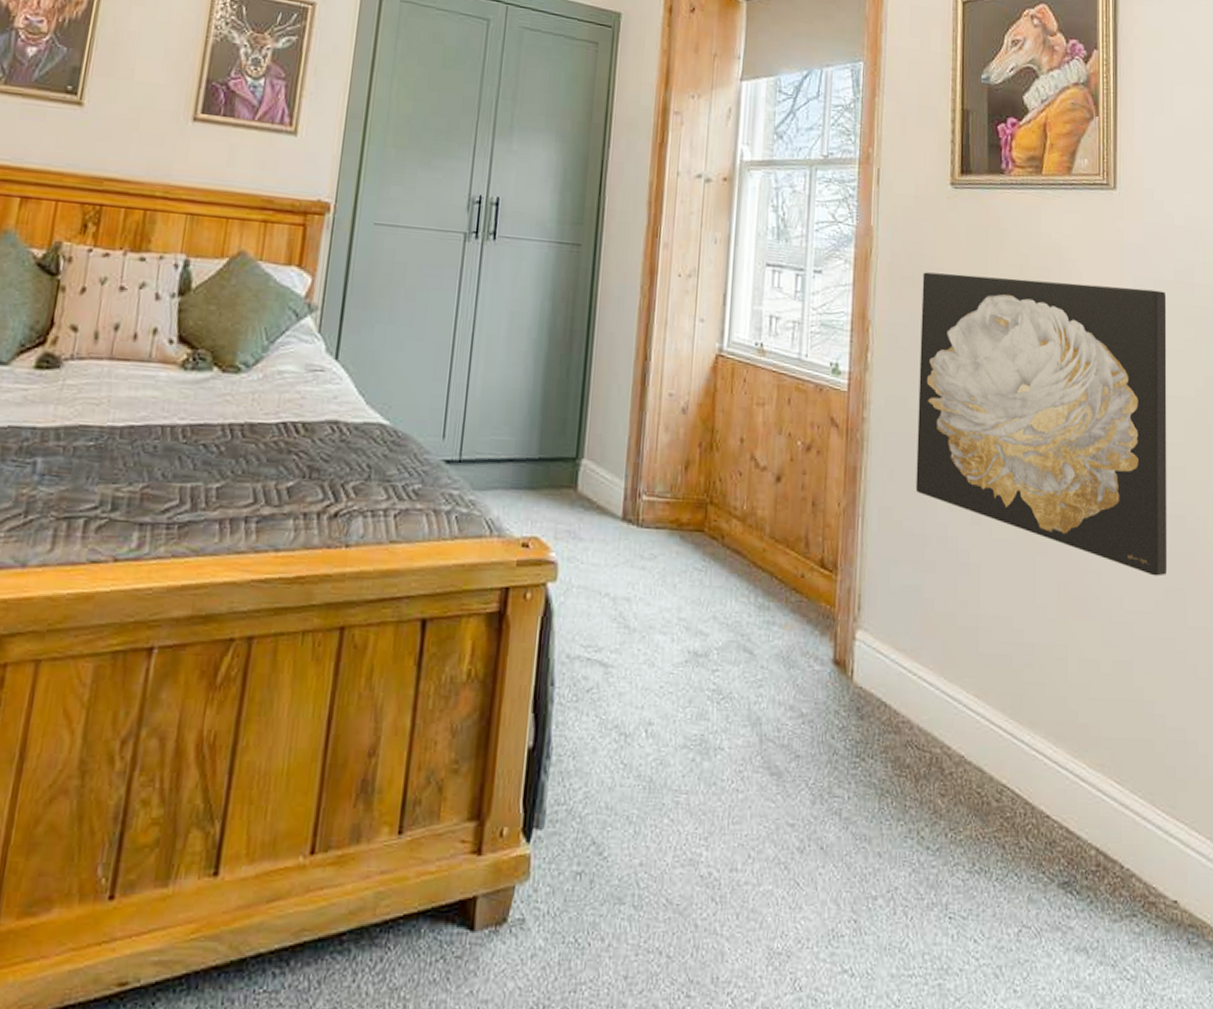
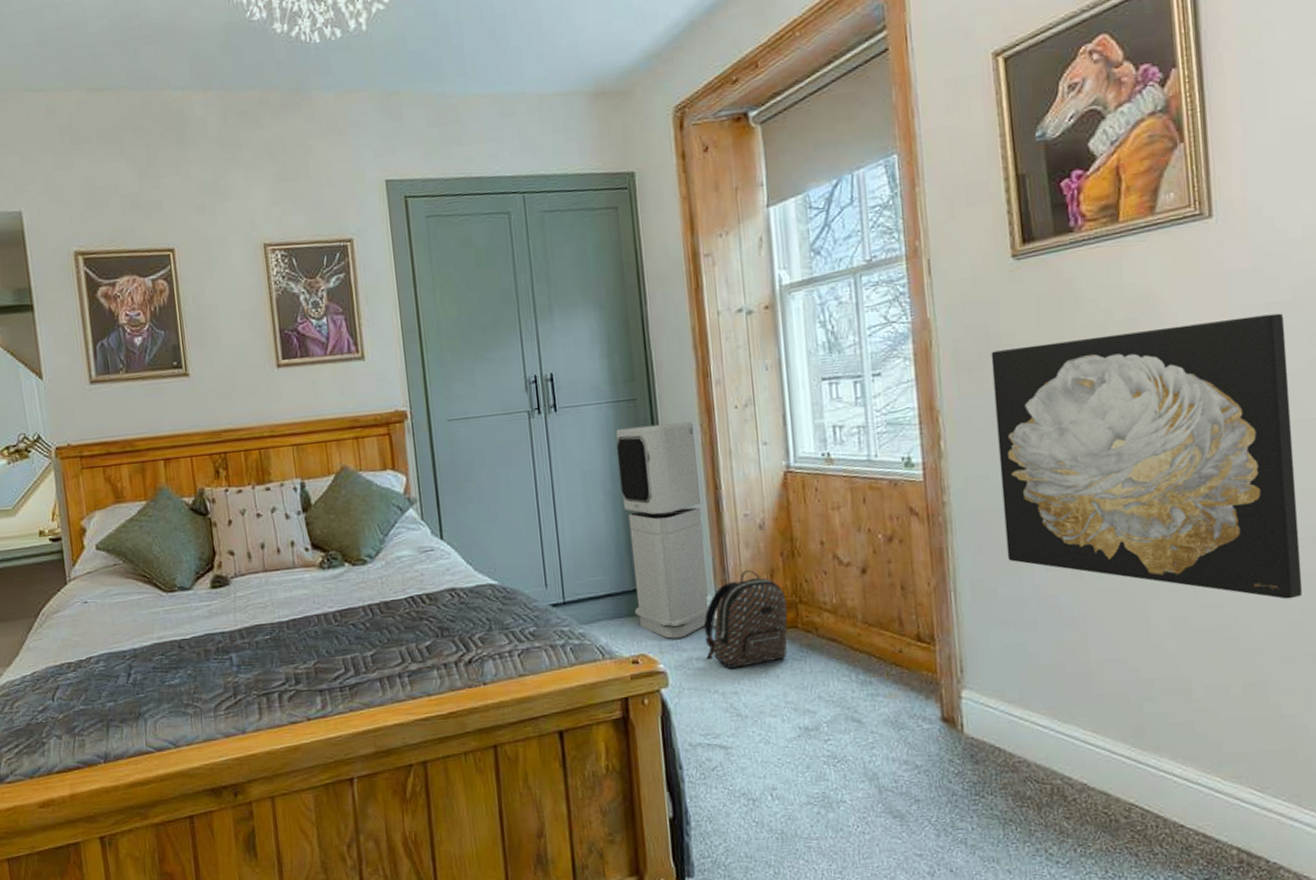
air purifier: none [536,272,635,524] -> present [615,420,710,639]
backpack: none [603,456,698,570] -> present [703,569,788,669]

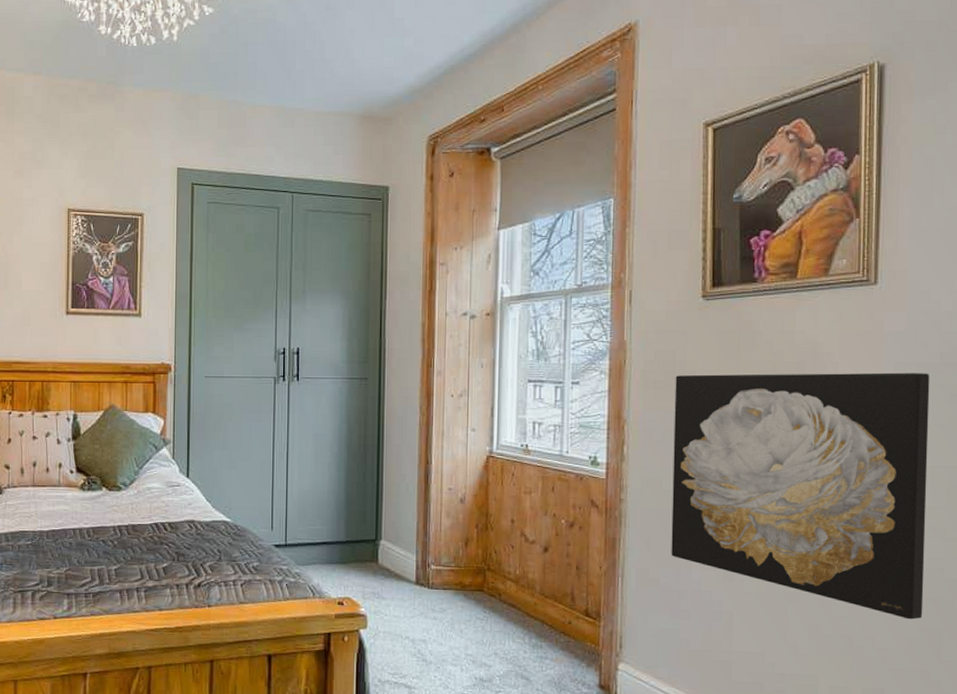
air purifier: present [615,420,710,639] -> none [345,402,415,588]
backpack: present [703,569,788,669] -> none [402,536,477,620]

